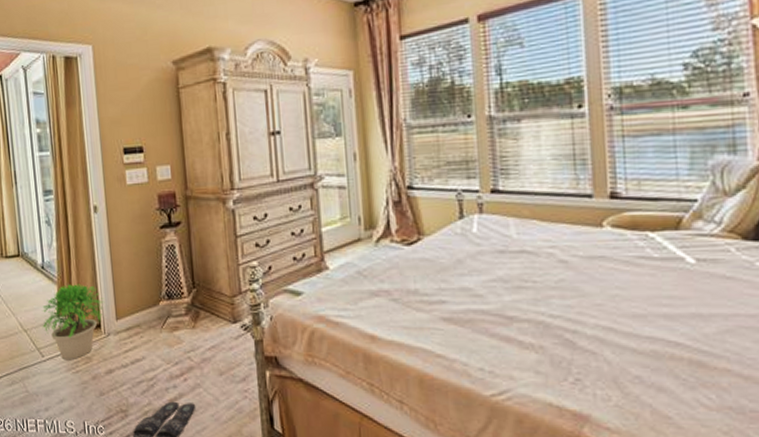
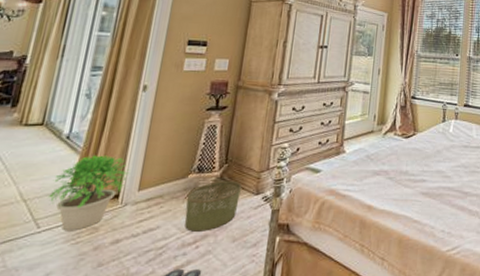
basket: none [163,307,217,363] -> present [184,180,243,232]

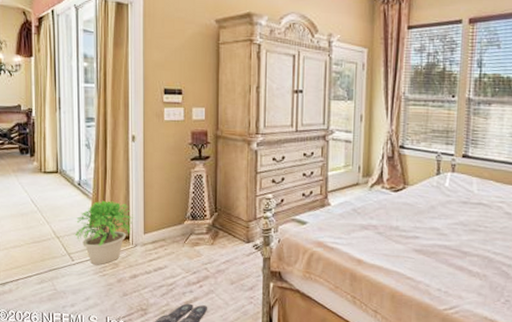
basket: present [184,180,243,232] -> none [185,228,234,273]

